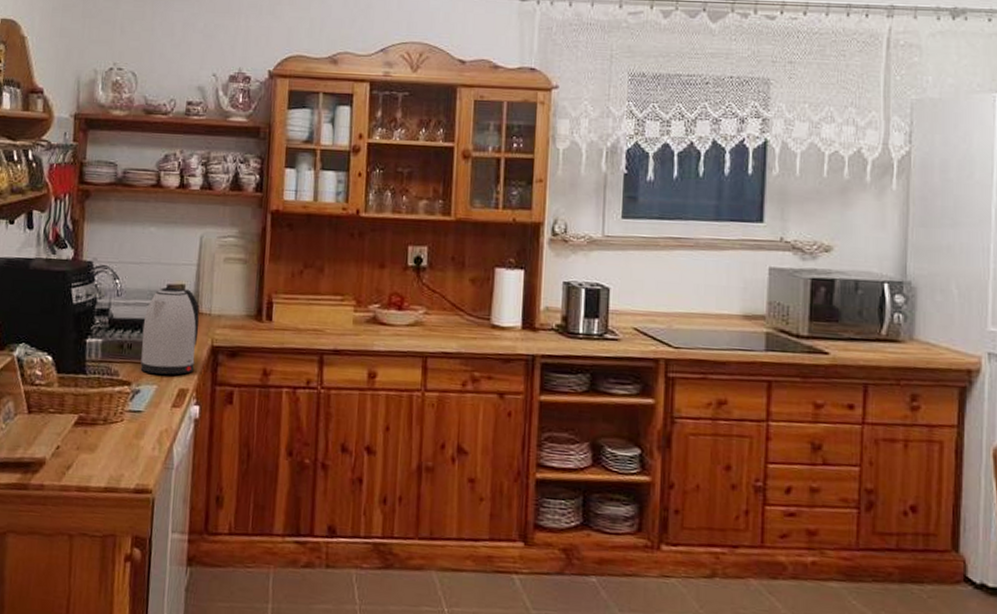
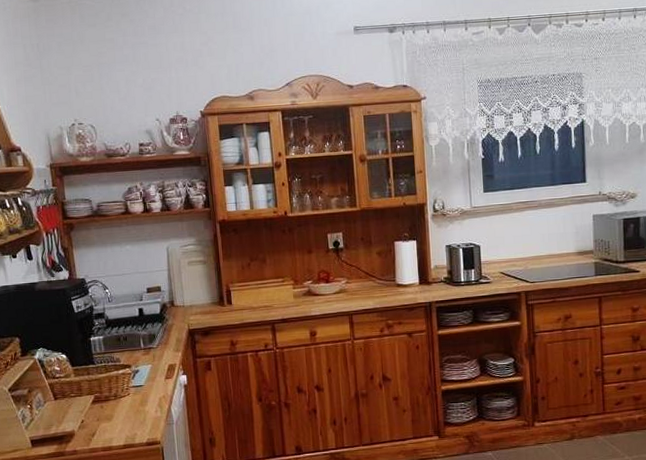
kettle: present [140,286,200,375] -> none [133,289,178,357]

